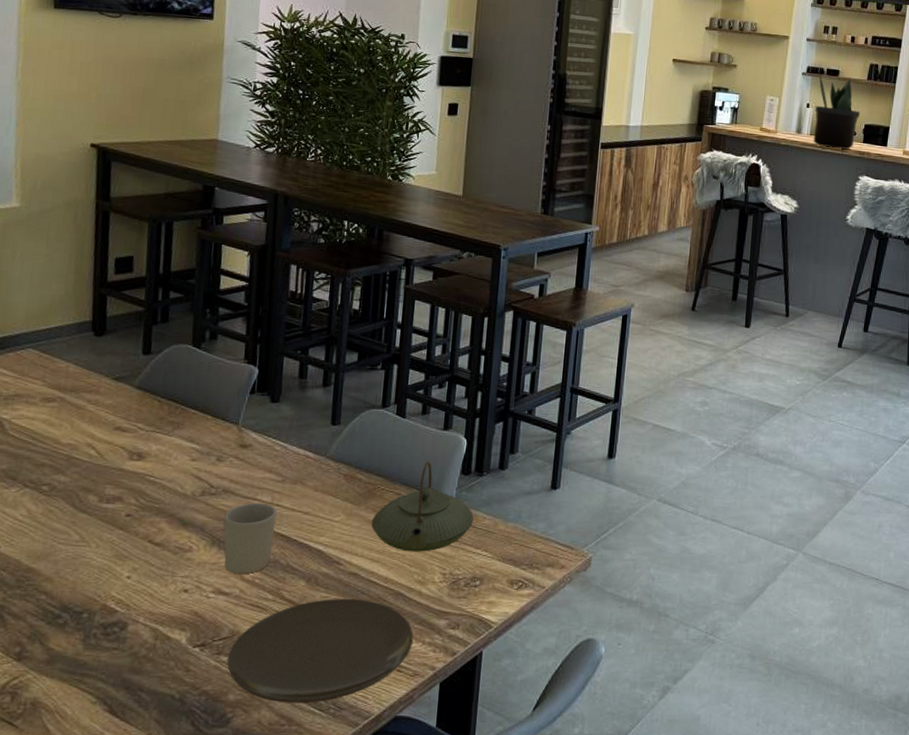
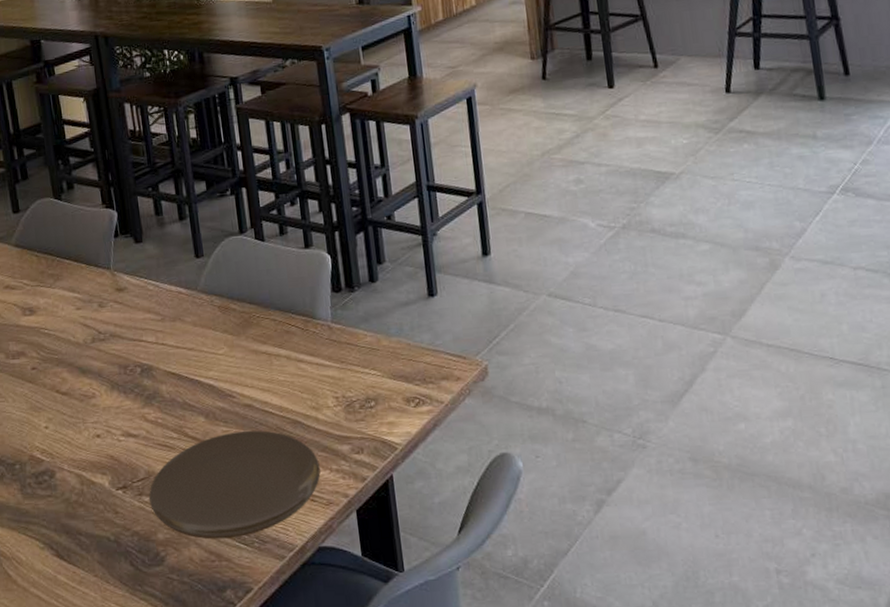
mug: present [224,502,277,575] -> none [117,343,168,416]
teapot: present [371,461,474,552] -> none [253,282,355,378]

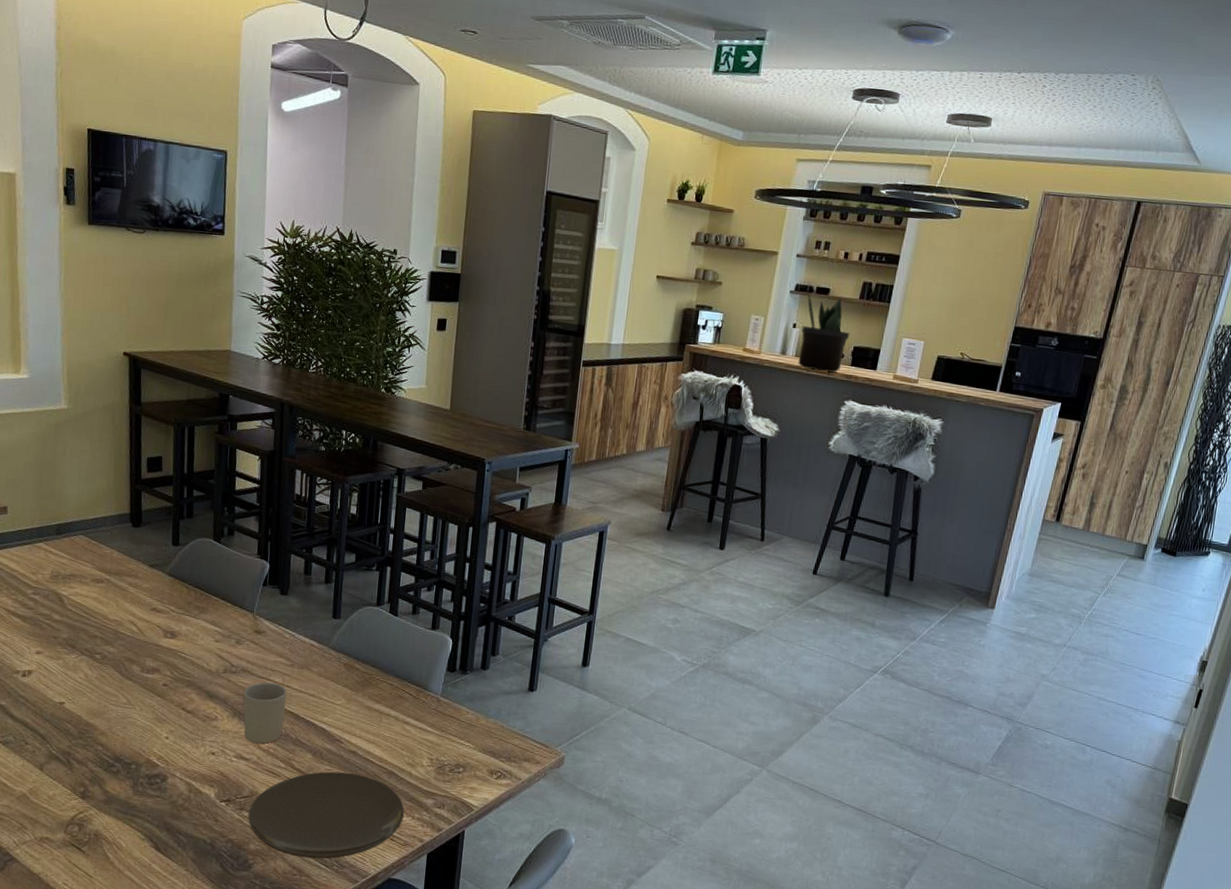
mug: none [117,343,168,416] -> present [243,682,287,744]

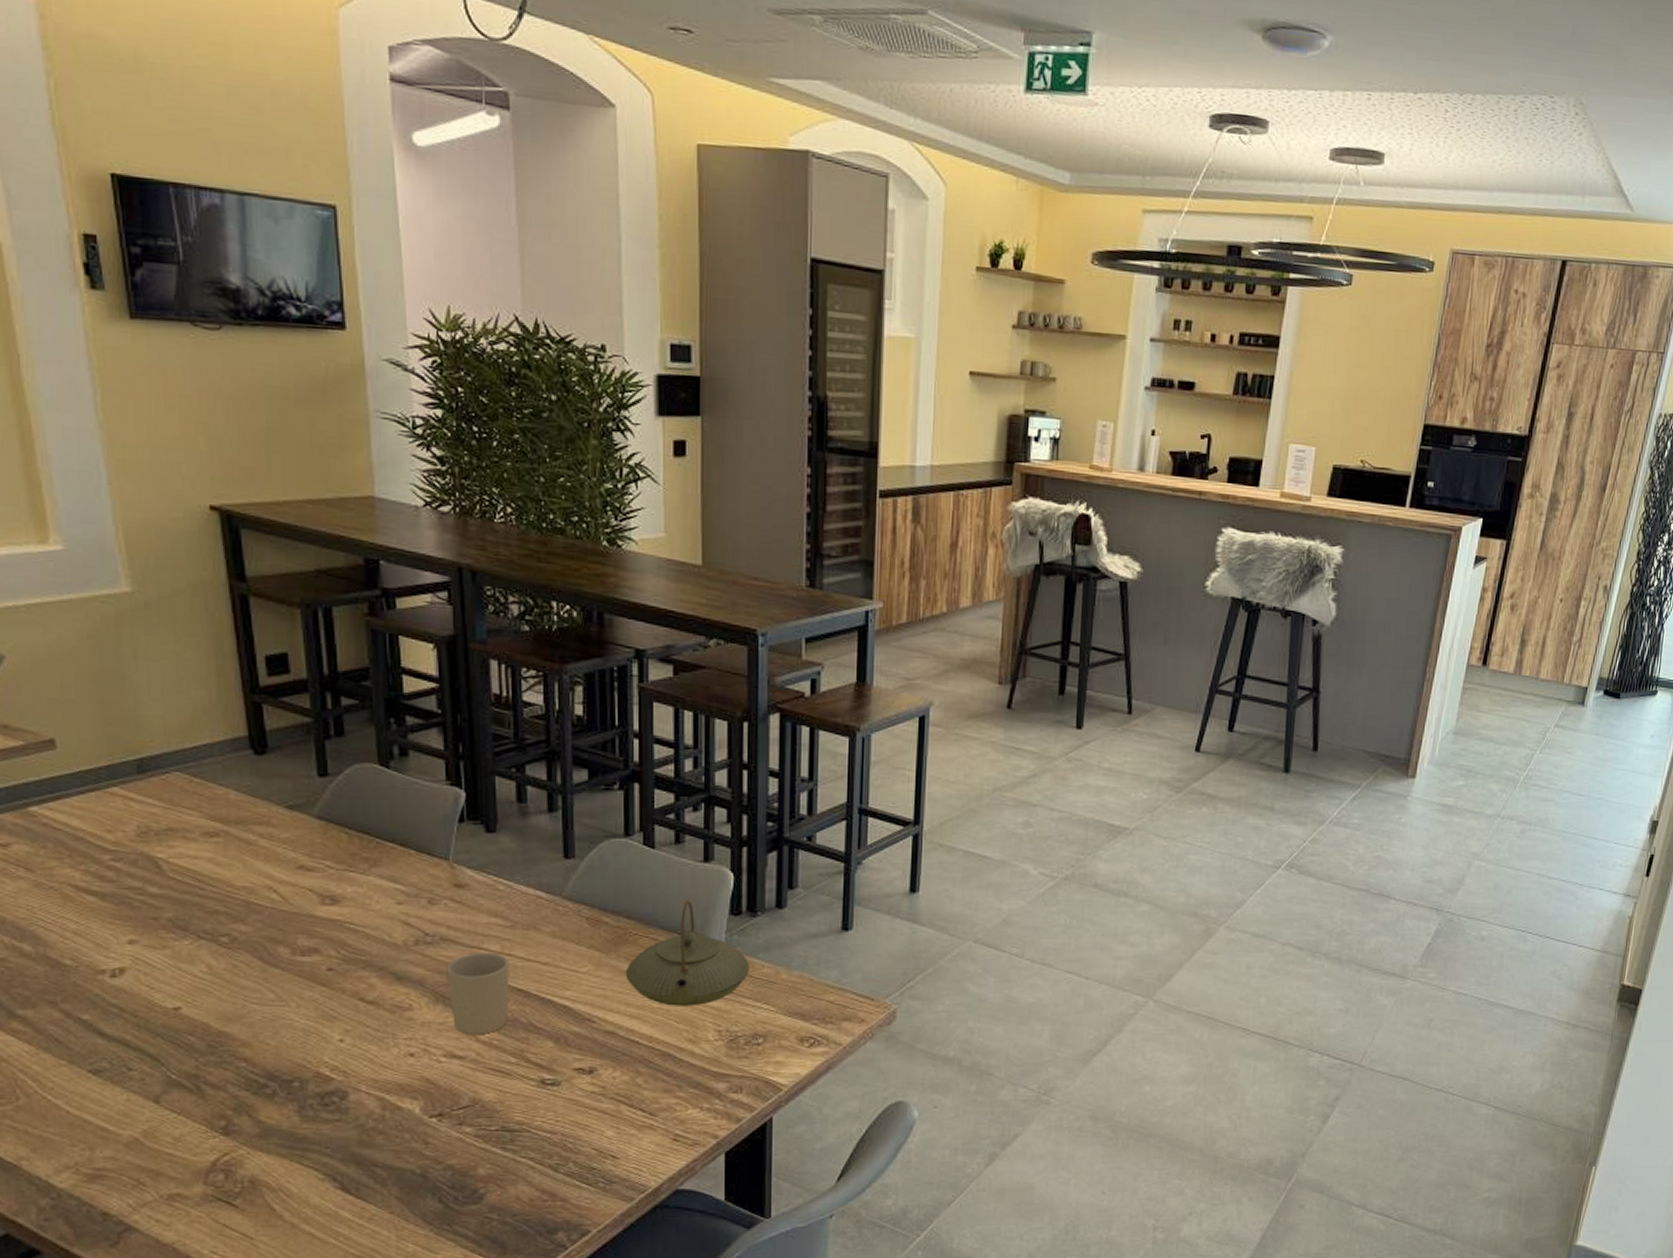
plate: present [248,771,405,859] -> none [472,1060,689,1177]
teapot: none [367,657,458,738] -> present [625,900,749,1006]
planter: present [798,291,850,373] -> none [1160,386,1224,493]

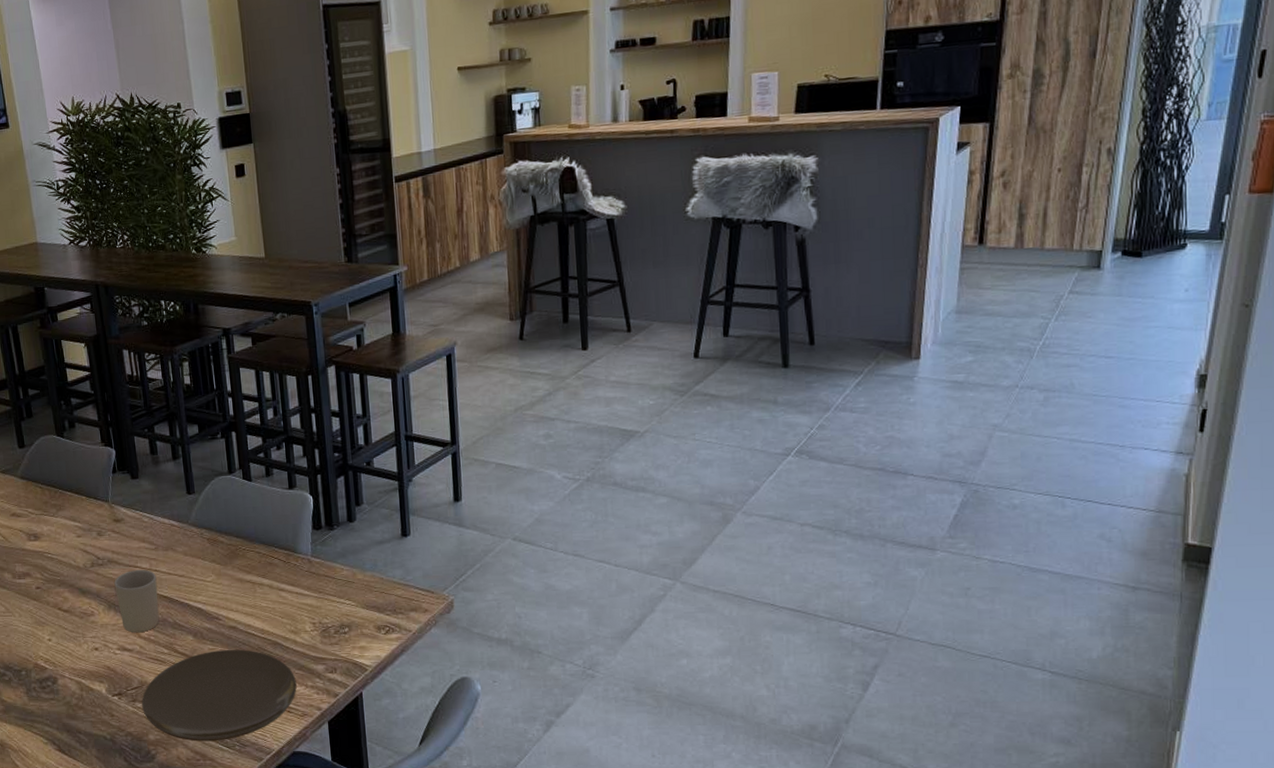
plate: none [472,1060,689,1177] -> present [142,649,297,742]
teapot: present [625,900,749,1006] -> none [239,520,332,605]

